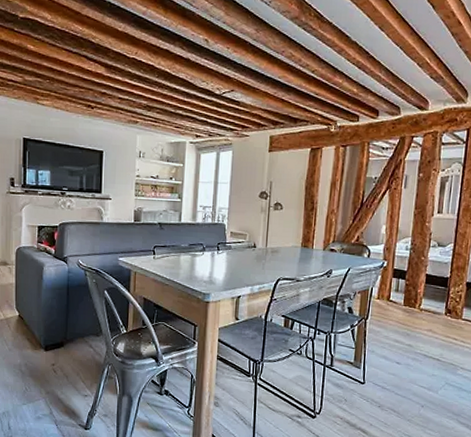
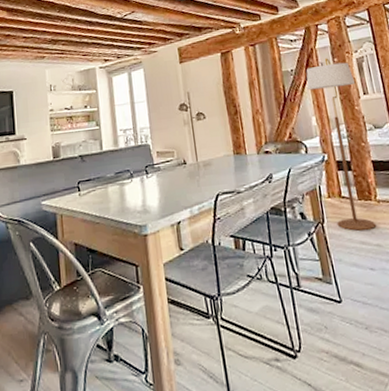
floor lamp: none [378,171,434,331] -> present [306,58,377,231]

